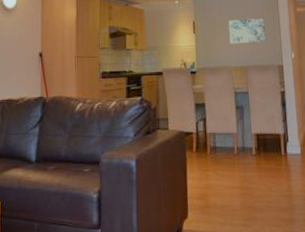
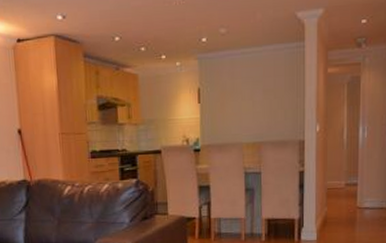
wall art: present [228,17,266,44] -> none [241,81,286,116]

